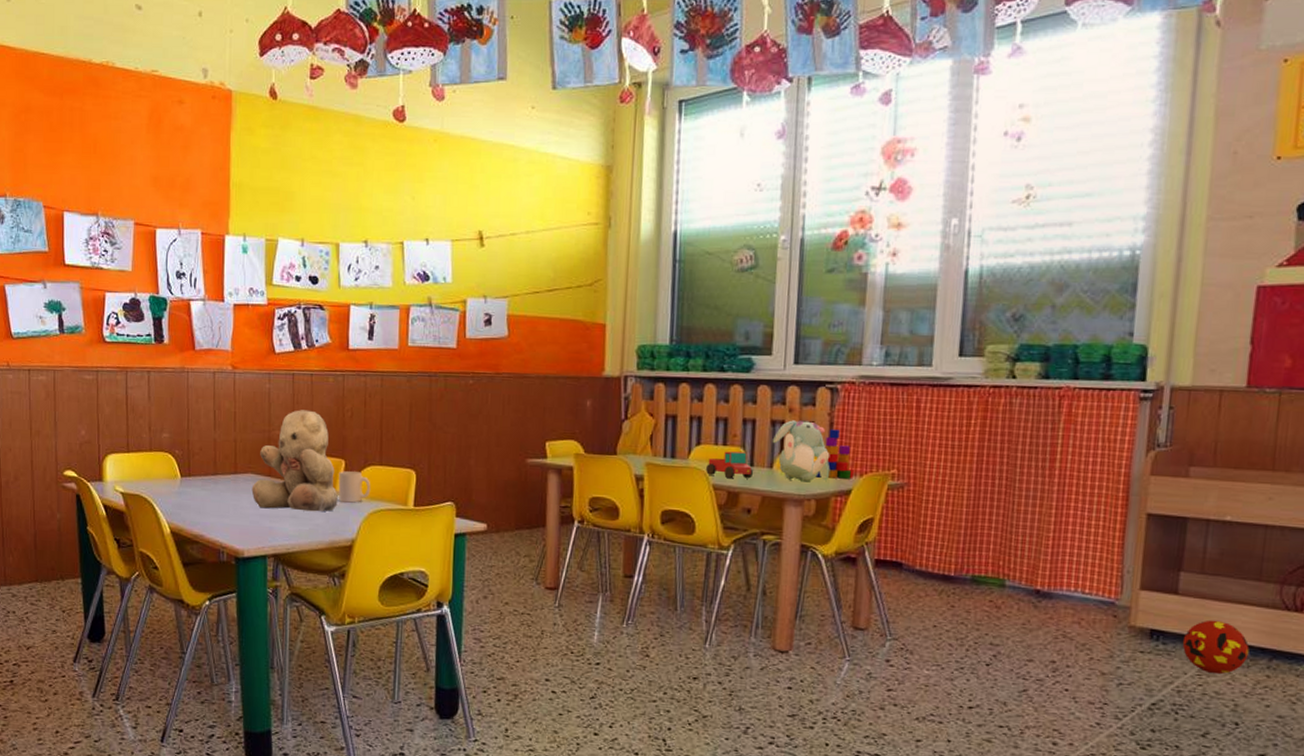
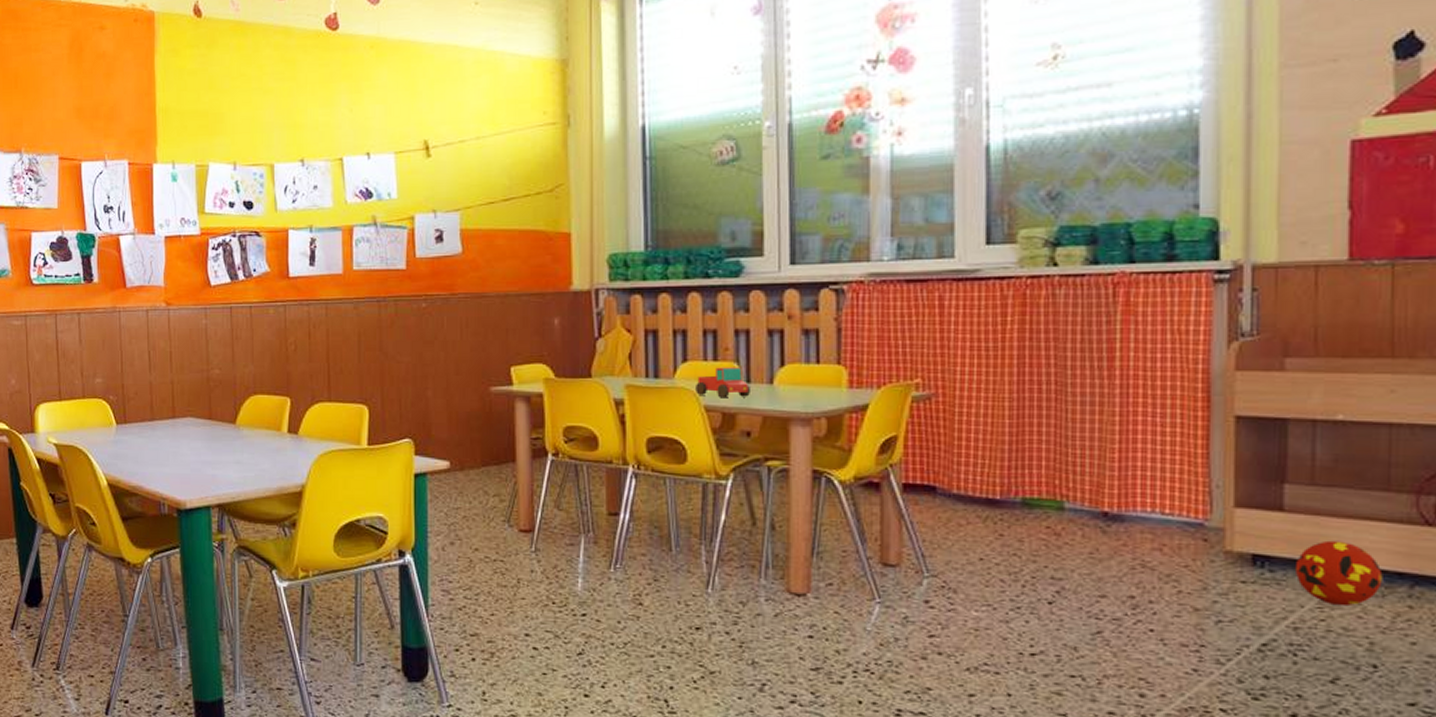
teddy bear: present [251,410,338,512] -> none [191,345,284,456]
cup: present [338,471,371,503] -> none [284,410,320,444]
stuffed animal: present [772,420,831,482] -> none [770,328,842,398]
toy blocks: present [814,429,854,479] -> none [821,336,869,393]

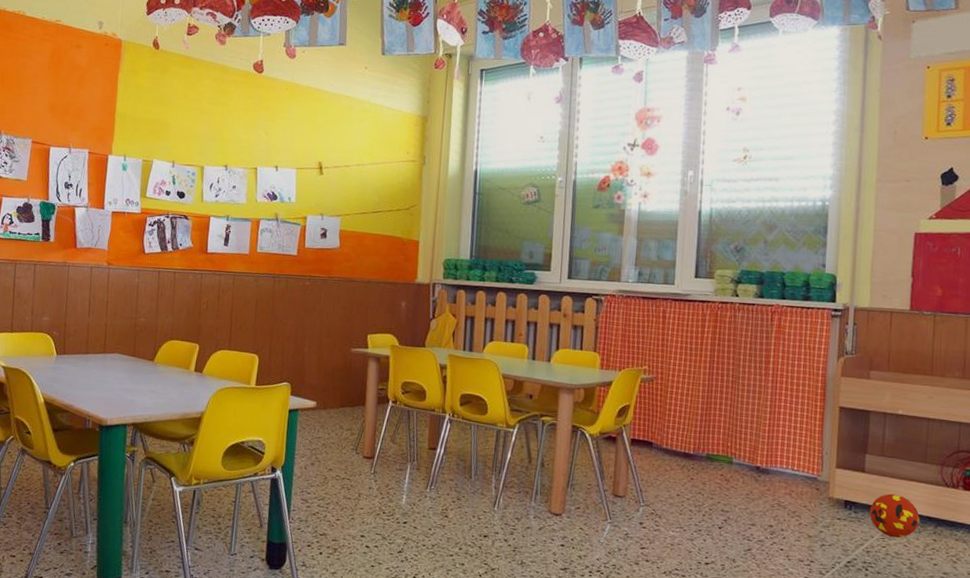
toy truck: present [696,367,750,398] -> none [497,347,535,370]

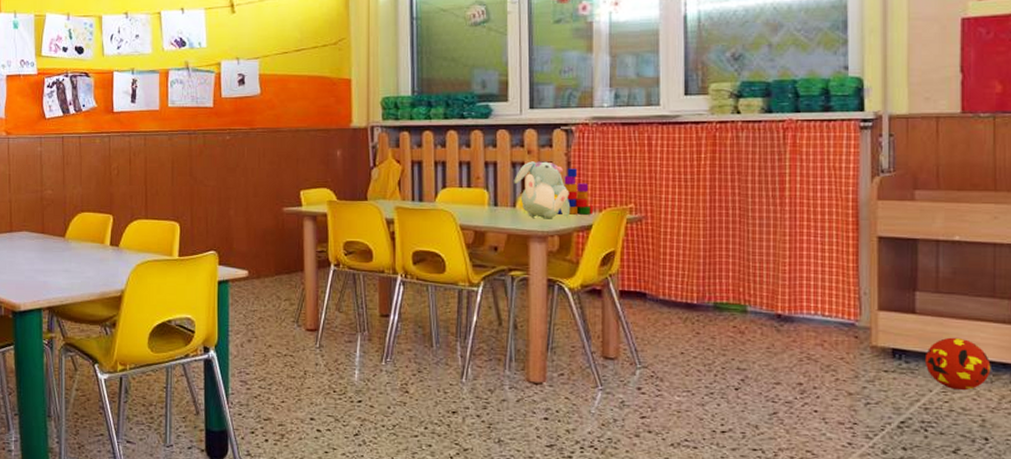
stuffed animal: none [550,323,596,375] -> present [514,161,571,219]
toy blocks: none [583,332,614,373] -> present [554,168,593,216]

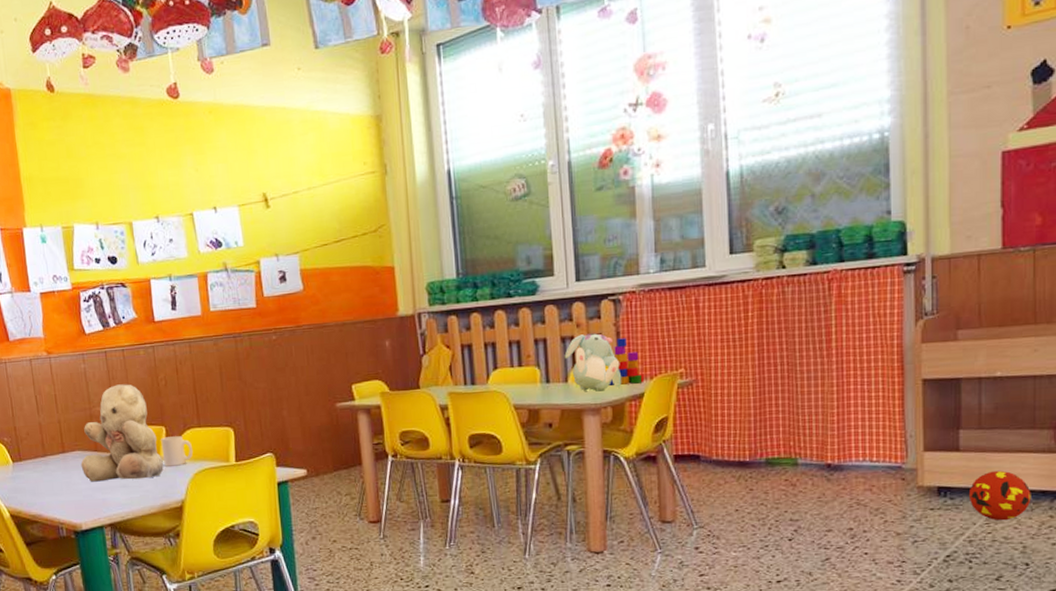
teddy bear: none [26,170,107,265] -> present [81,384,164,482]
cup: none [107,226,138,255] -> present [161,436,194,467]

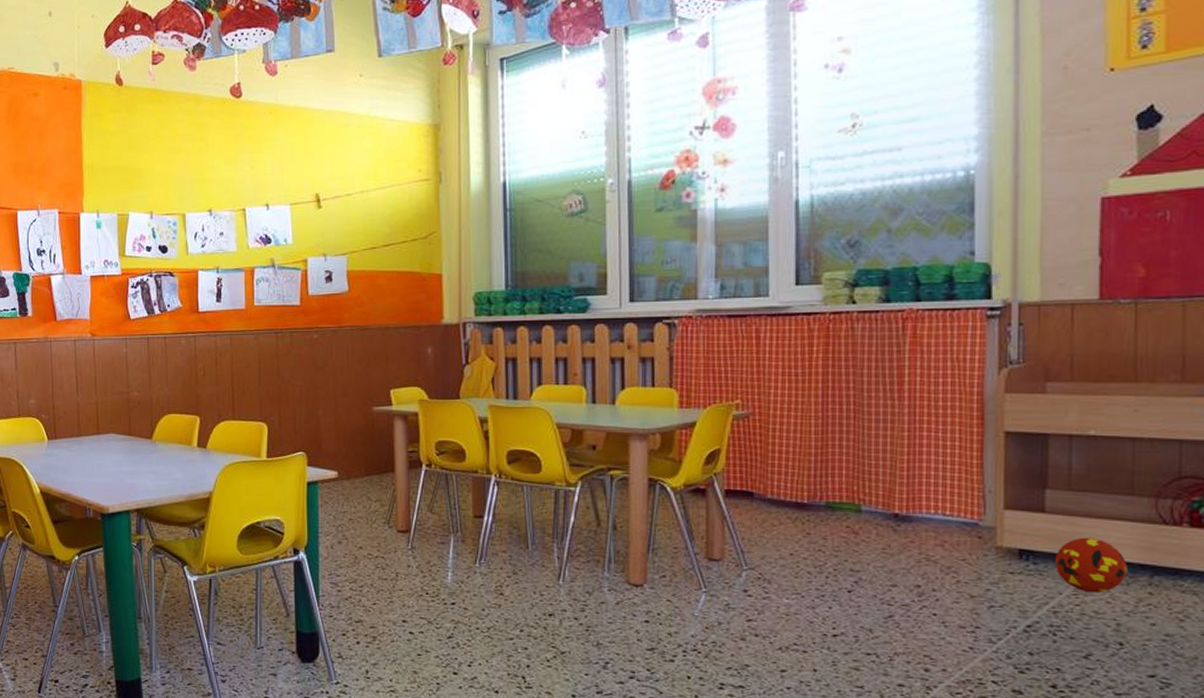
teddy bear: present [81,384,164,482] -> none [113,371,194,467]
cup: present [161,436,194,467] -> none [194,427,226,457]
stuffed animal: present [564,333,622,391] -> none [613,356,673,417]
toy blocks: present [605,338,644,387] -> none [656,363,697,413]

